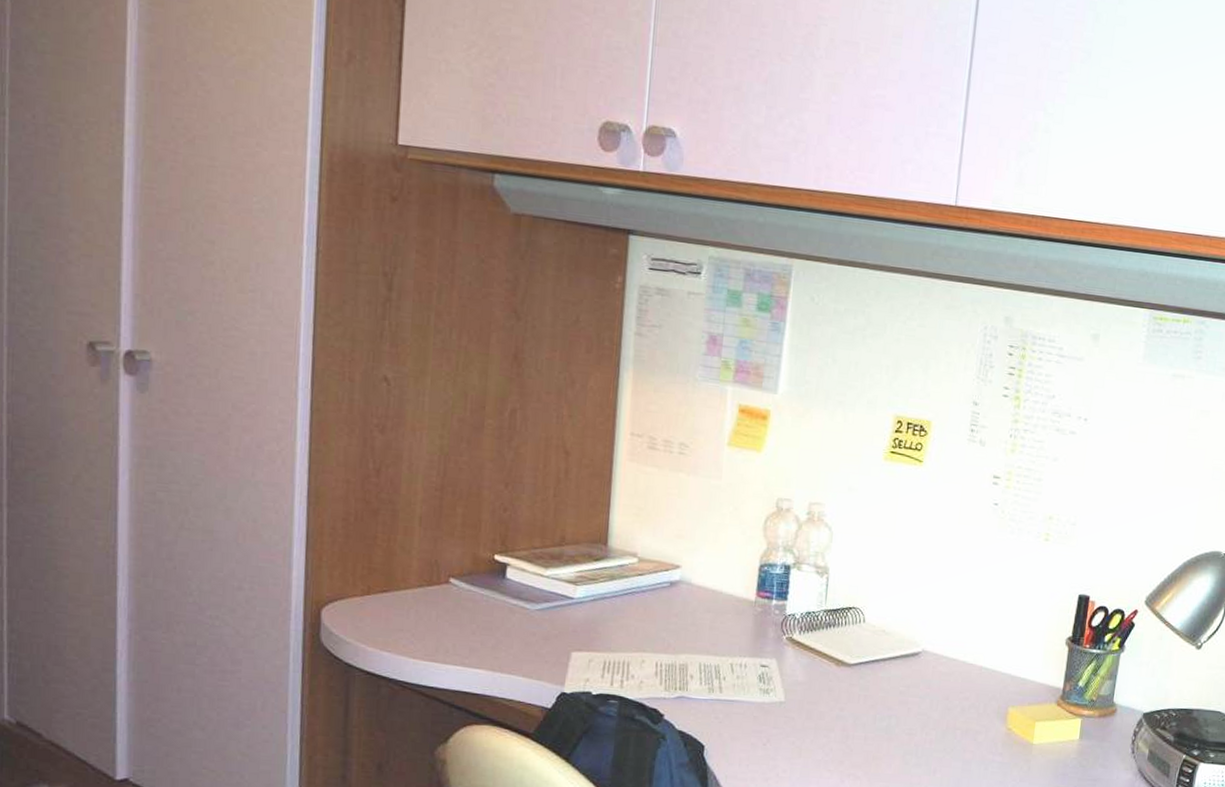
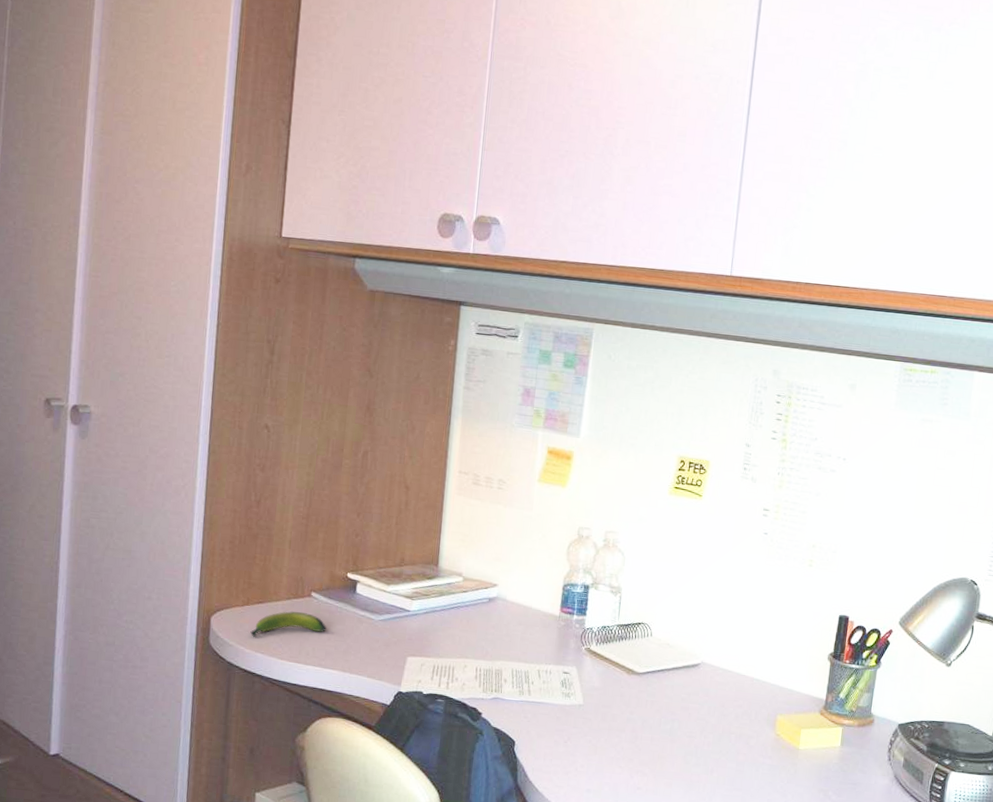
banana: none [373,601,470,633] -> present [250,611,327,637]

